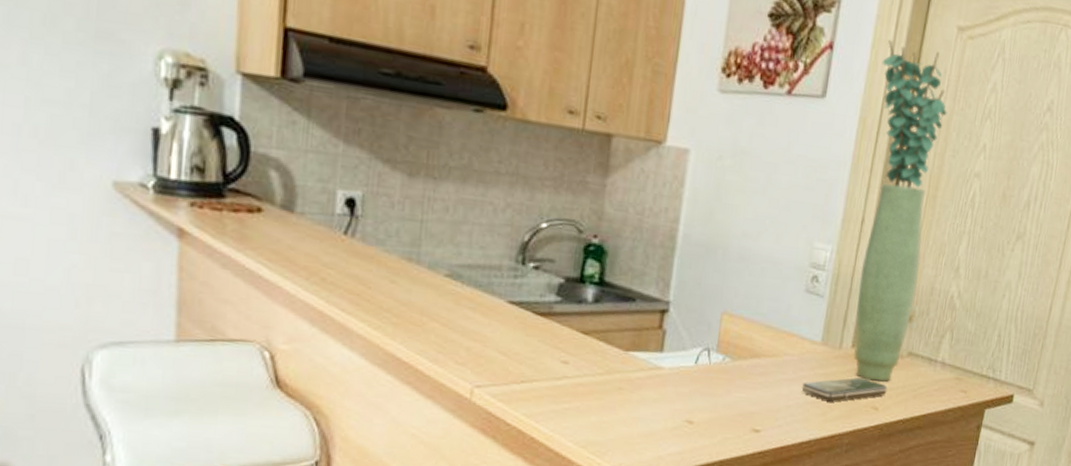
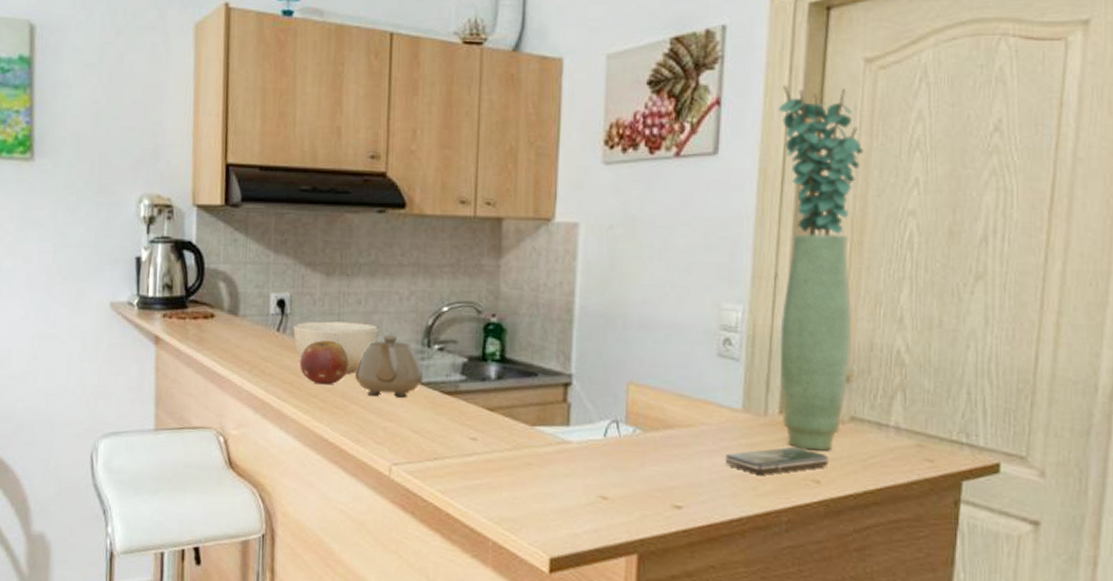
bowl: none [364,226,469,288] -> present [293,320,380,373]
fruit: none [370,248,432,299] -> present [300,340,350,385]
teapot: none [437,248,515,317] -> present [355,335,424,398]

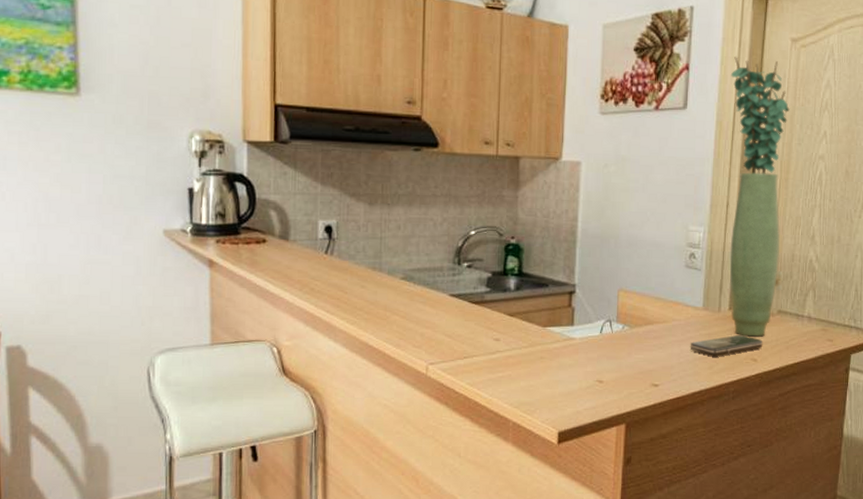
bowl: present [293,320,380,373] -> none [340,243,417,289]
fruit: present [300,340,350,385] -> none [346,260,391,299]
teapot: present [355,335,424,398] -> none [396,255,455,308]

